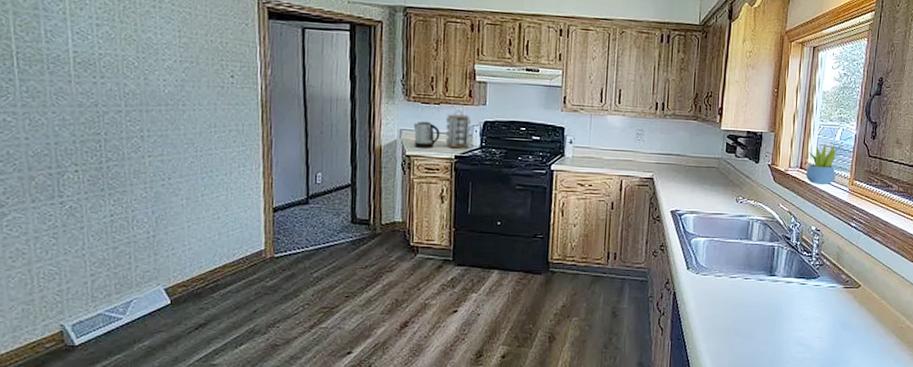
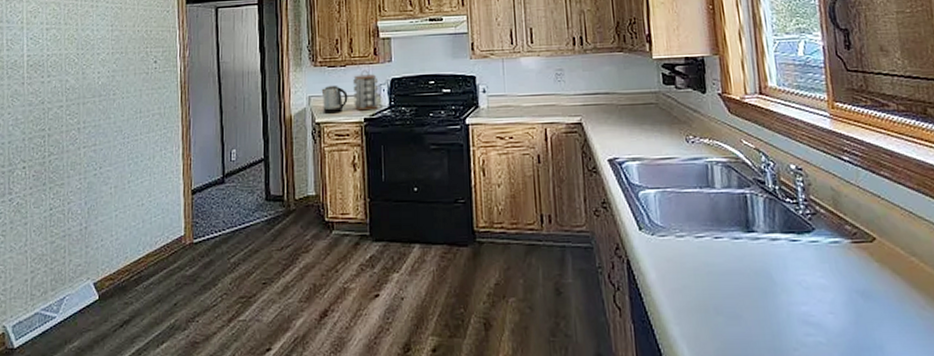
succulent plant: present [805,143,838,186] -> none [767,59,809,113]

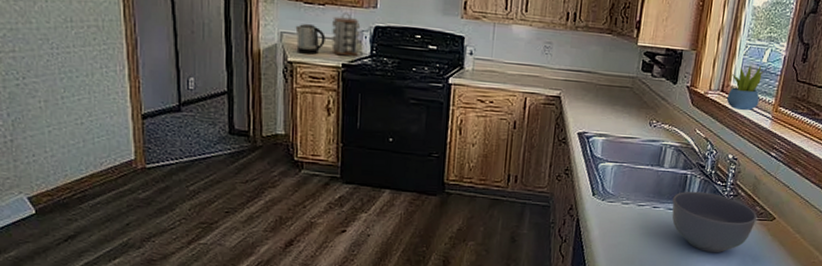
bowl: none [736,213,852,291] -> present [672,191,758,253]
succulent plant: none [767,59,809,113] -> present [726,64,764,111]

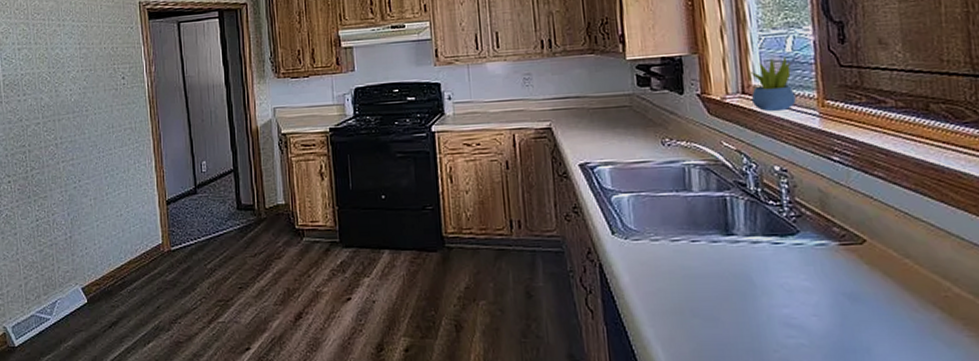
kettle: present [295,23,326,56] -> none [285,95,313,126]
spice rack: present [331,13,361,57] -> none [317,80,344,121]
bowl: present [672,191,758,253] -> none [714,215,839,294]

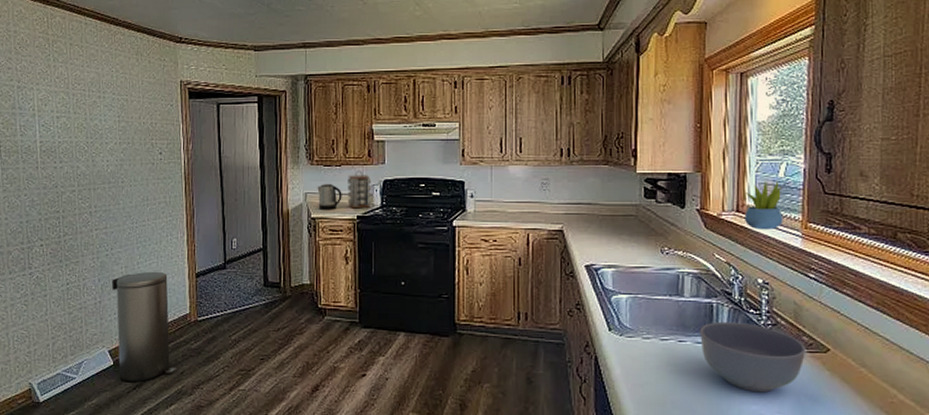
pedal bin: none [82,201,152,321] -> present [112,271,176,383]
kettle: none [285,95,313,126] -> present [317,183,342,211]
spice rack: none [317,80,344,121] -> present [347,171,372,209]
bowl: none [714,215,839,294] -> present [700,321,807,393]

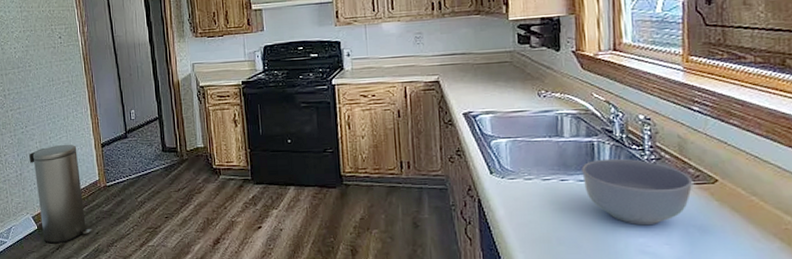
kettle: present [317,183,342,211] -> none [203,53,227,79]
spice rack: present [347,171,372,209] -> none [230,39,254,75]
succulent plant: present [744,180,783,230] -> none [621,15,663,67]

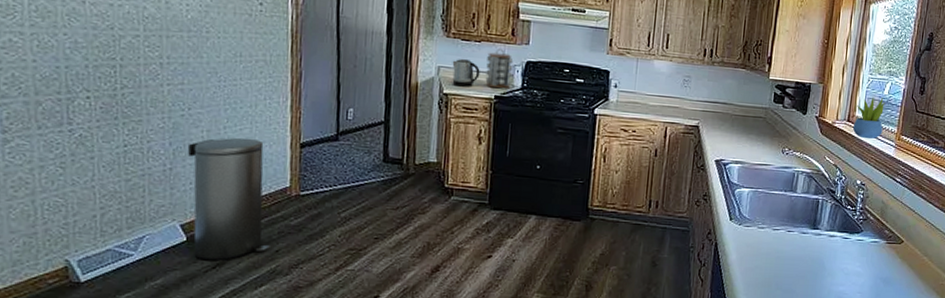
kettle: none [203,53,227,79] -> present [452,58,480,88]
spice rack: none [230,39,254,75] -> present [485,49,514,89]
bowl: present [582,158,693,226] -> none [805,215,887,276]
succulent plant: none [621,15,663,67] -> present [852,96,886,140]

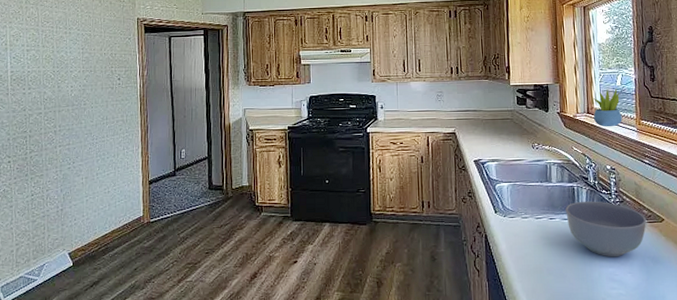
pedal bin: present [188,137,270,262] -> none [73,180,130,281]
kettle: present [452,58,480,88] -> none [254,100,275,124]
spice rack: present [485,49,514,89] -> none [280,89,300,121]
bowl: none [805,215,887,276] -> present [565,201,647,258]

